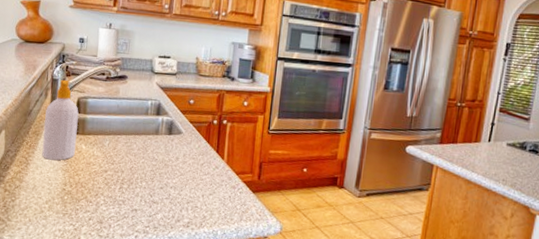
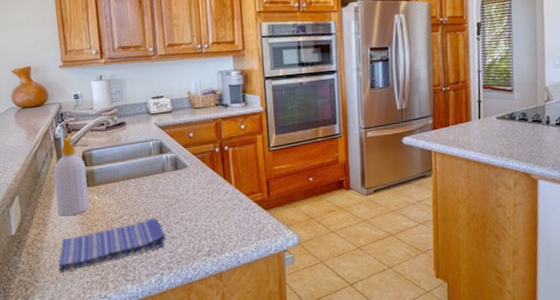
dish towel: none [33,178,148,216] -> present [58,217,167,273]

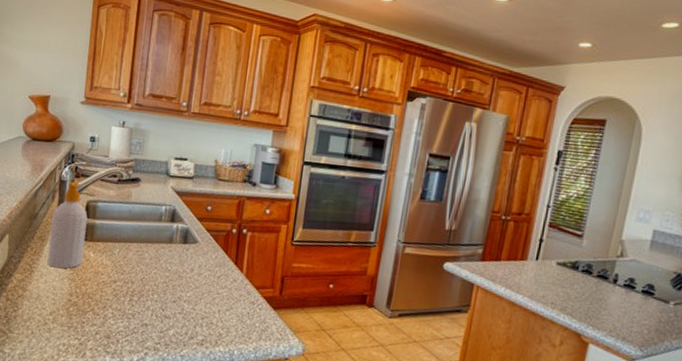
dish towel: present [58,217,167,273] -> none [36,289,160,328]

